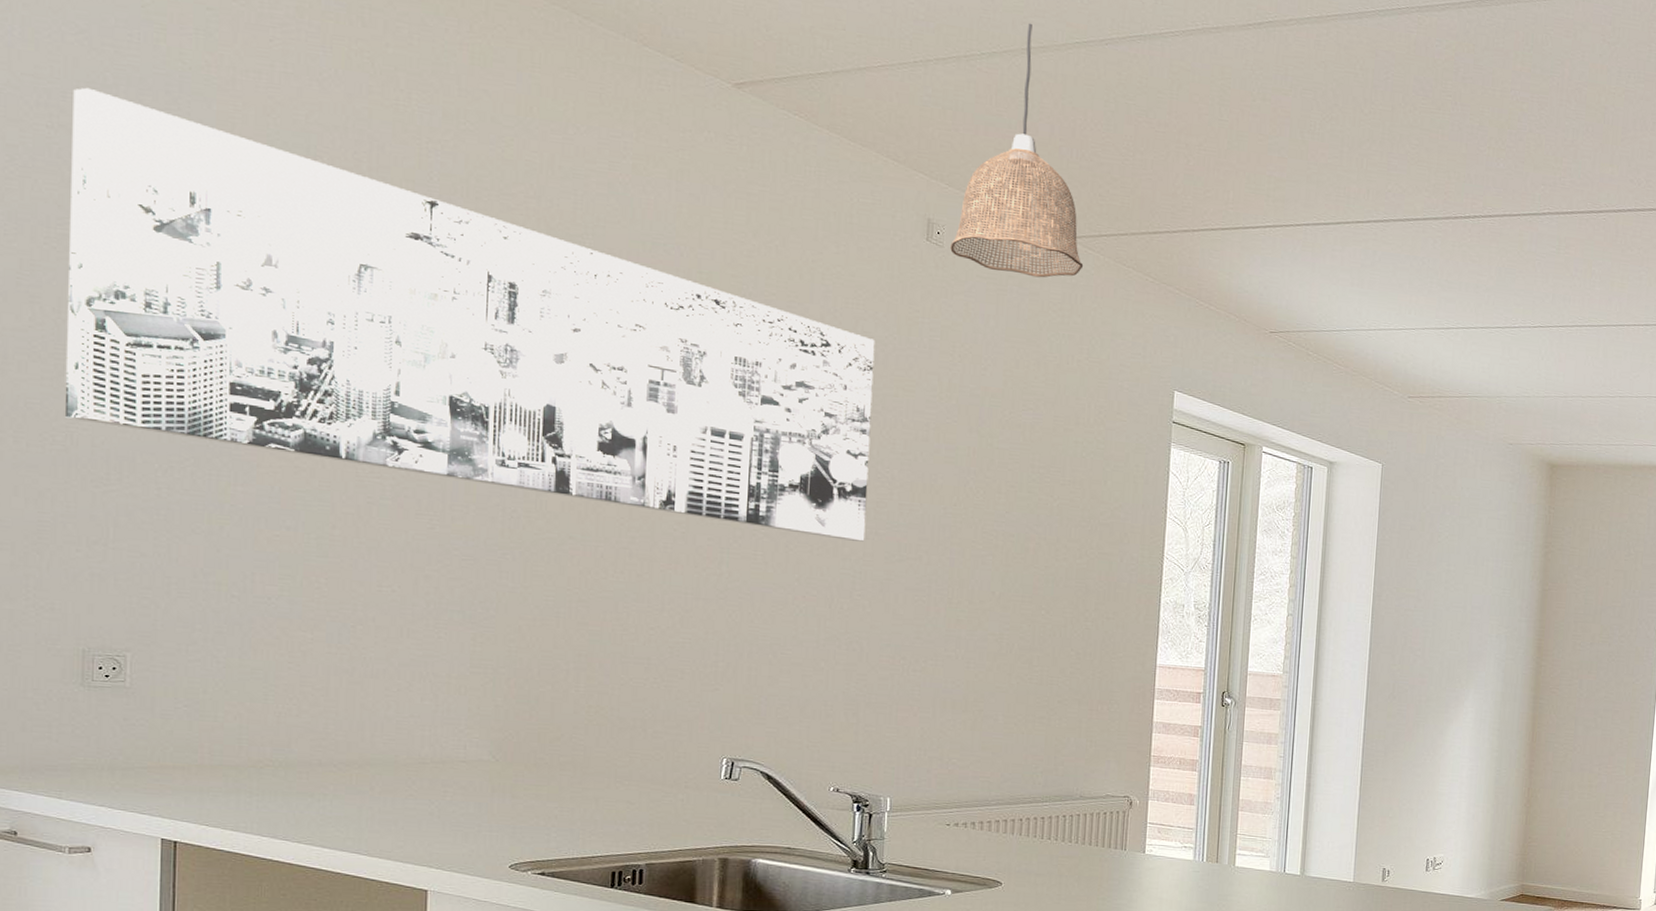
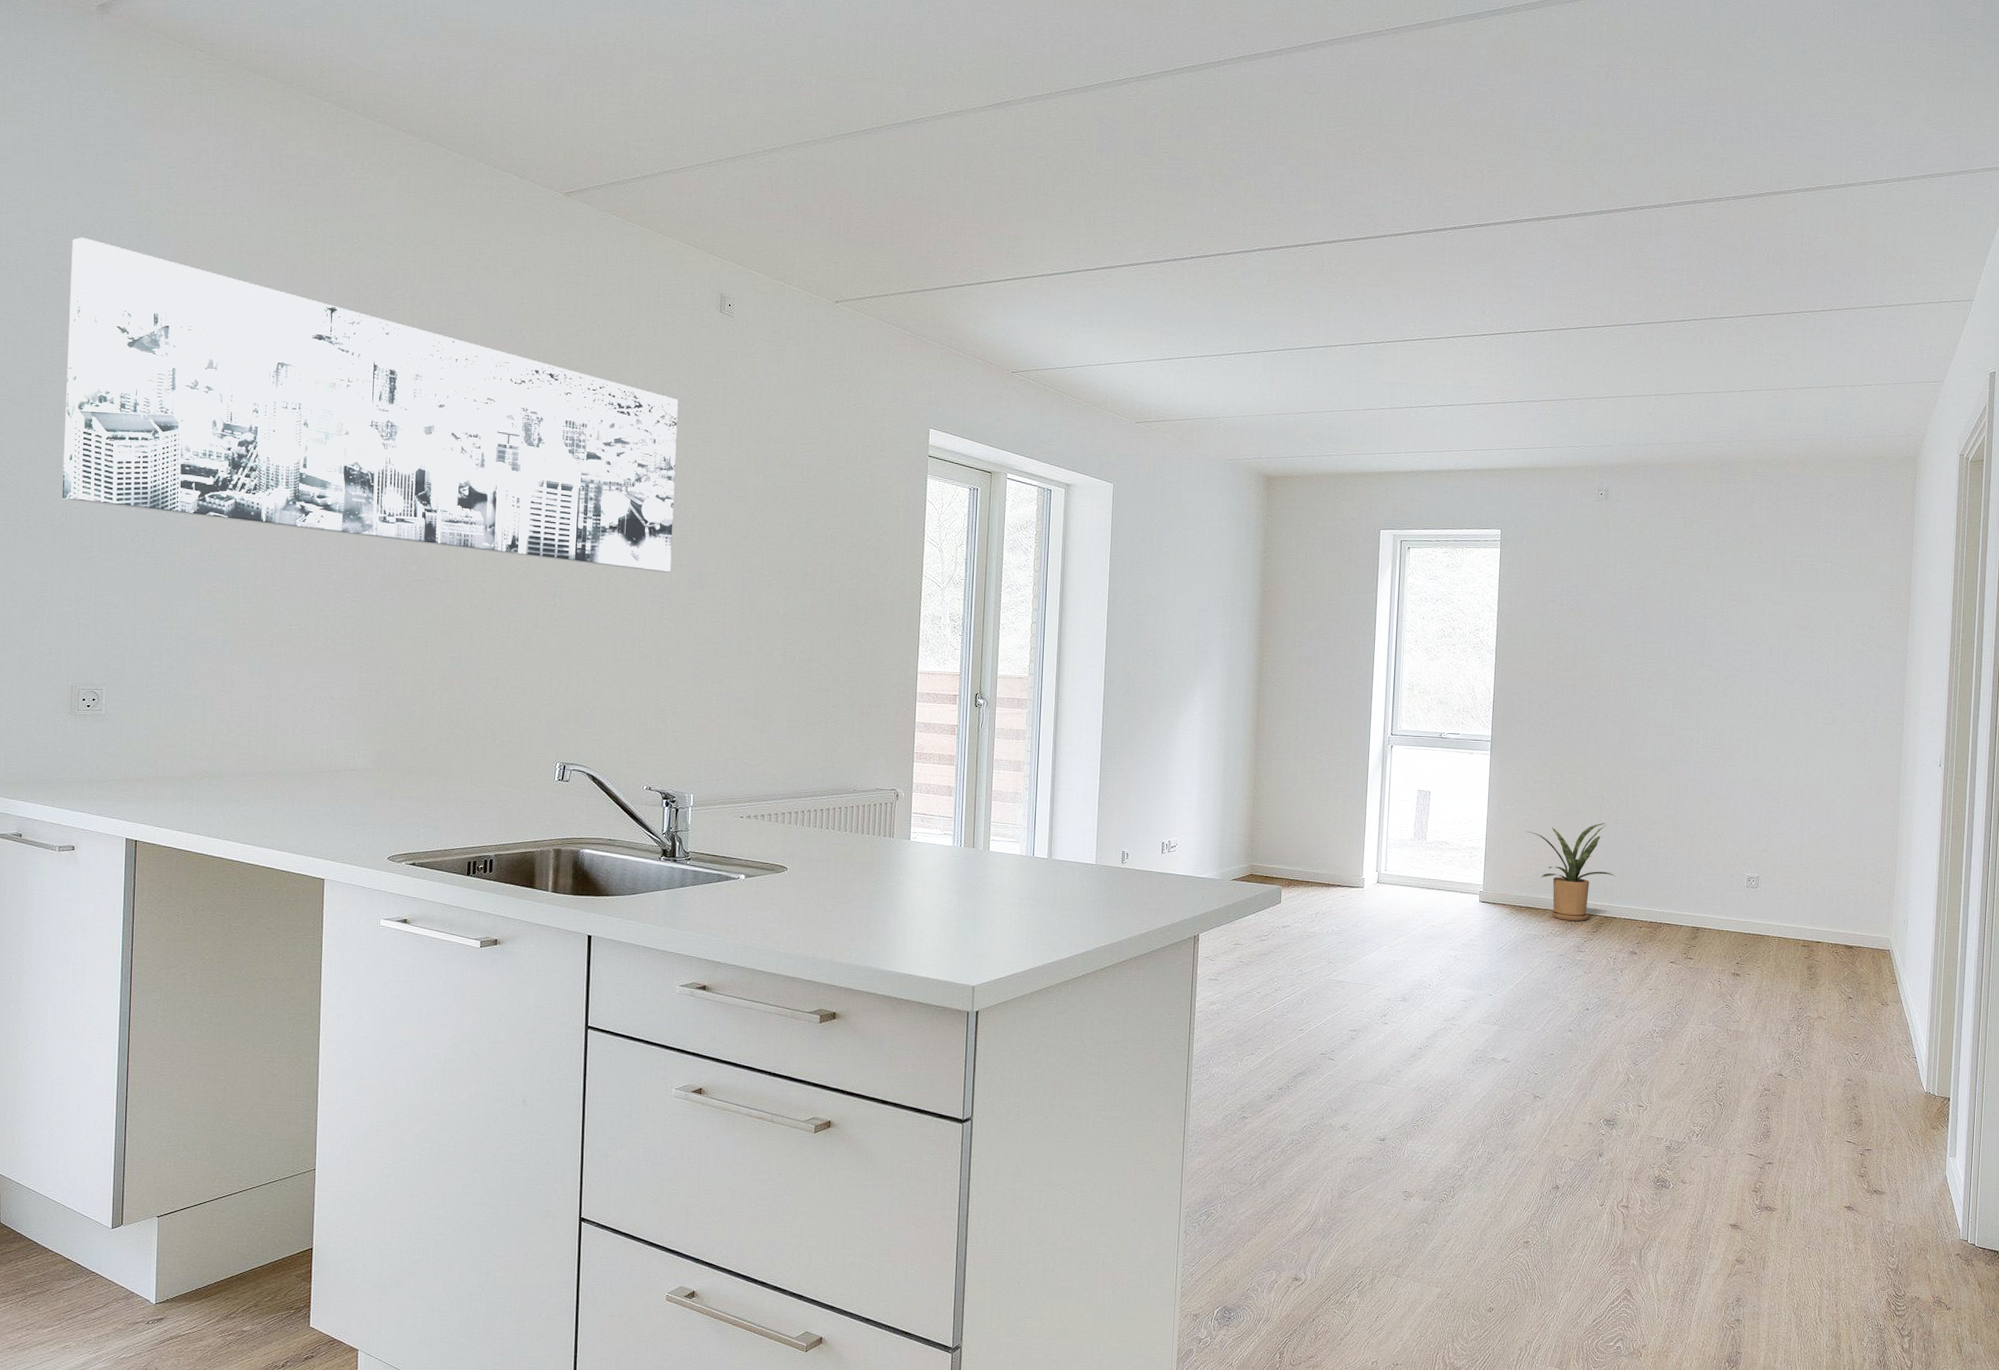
pendant lamp: present [950,22,1084,278] -> none [739,121,851,338]

